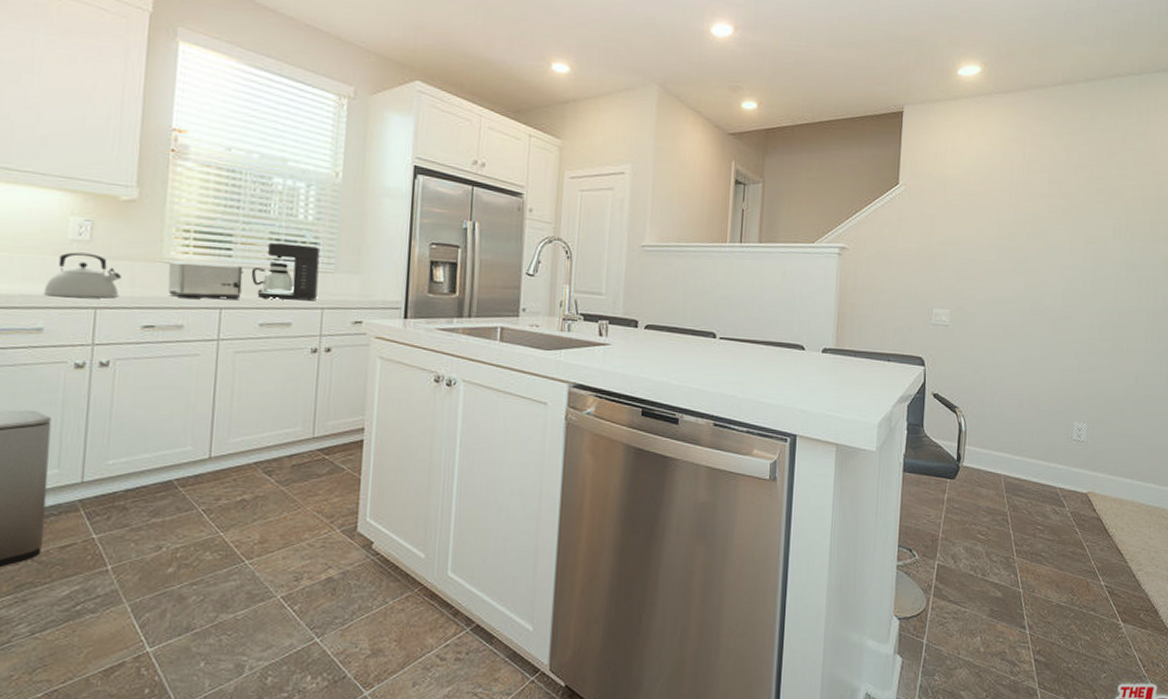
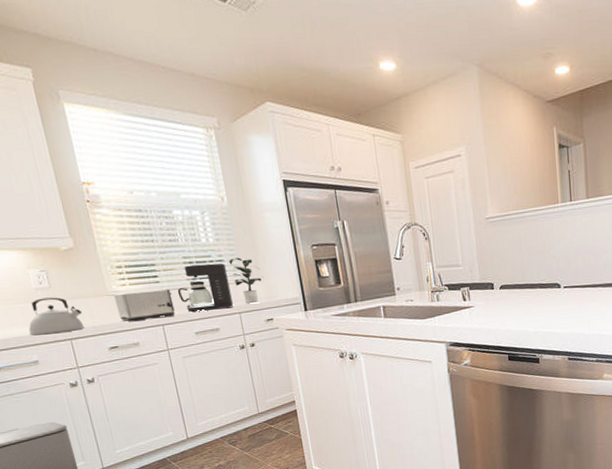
potted plant: none [325,242,361,300] -> present [229,257,262,304]

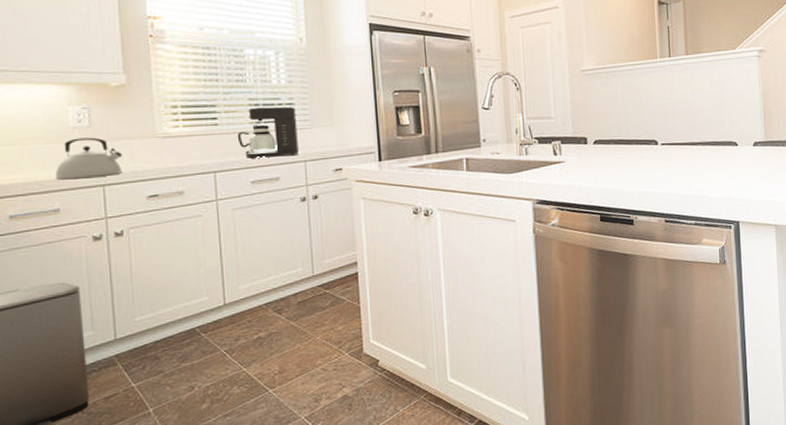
toaster: present [113,288,176,322] -> none [162,132,231,167]
potted plant: present [229,257,262,304] -> none [300,101,335,152]

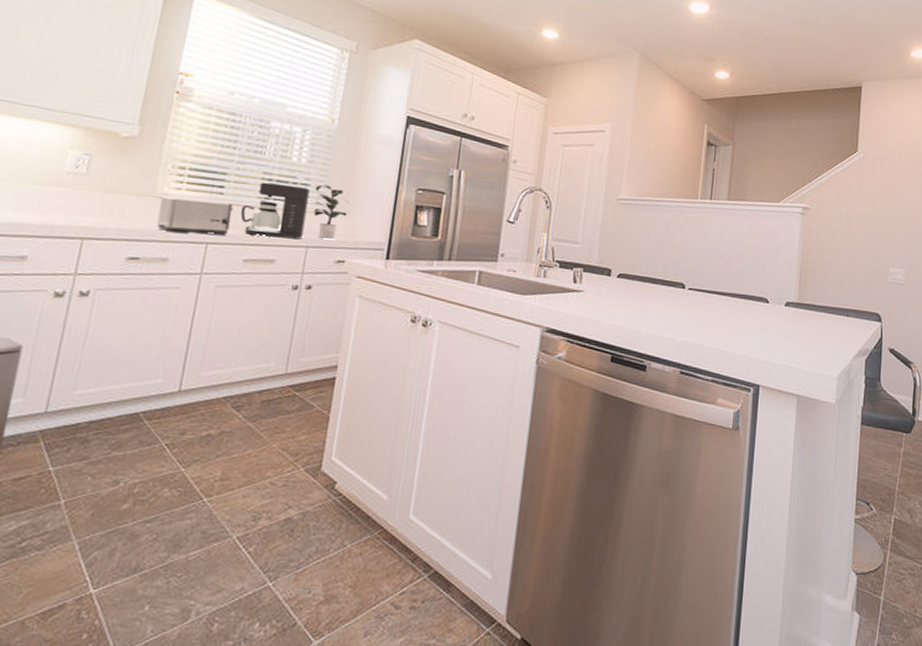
kettle: present [55,137,123,180] -> none [33,184,112,230]
toaster: none [162,132,231,167] -> present [156,195,234,235]
potted plant: none [300,101,335,152] -> present [314,184,349,240]

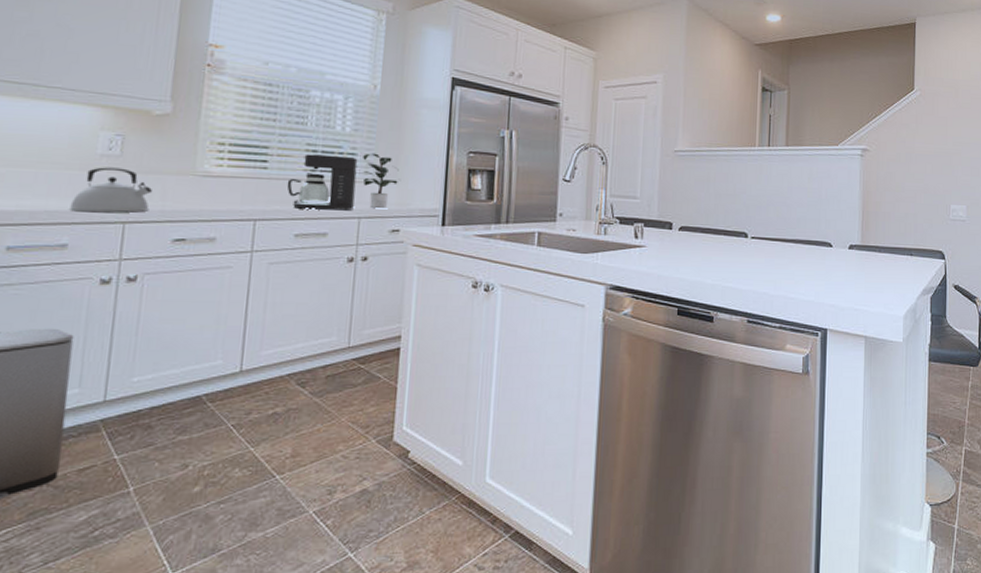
kettle: none [33,184,112,230] -> present [69,167,152,213]
toaster: present [156,195,234,235] -> none [200,173,279,212]

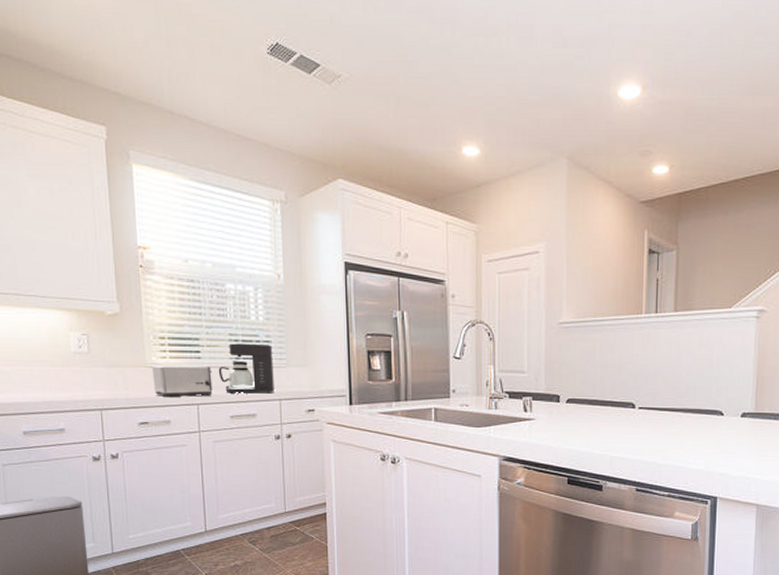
kettle: present [69,167,152,213] -> none [60,363,117,402]
toaster: none [200,173,279,212] -> present [151,365,213,398]
potted plant: present [363,153,399,209] -> none [276,340,308,391]

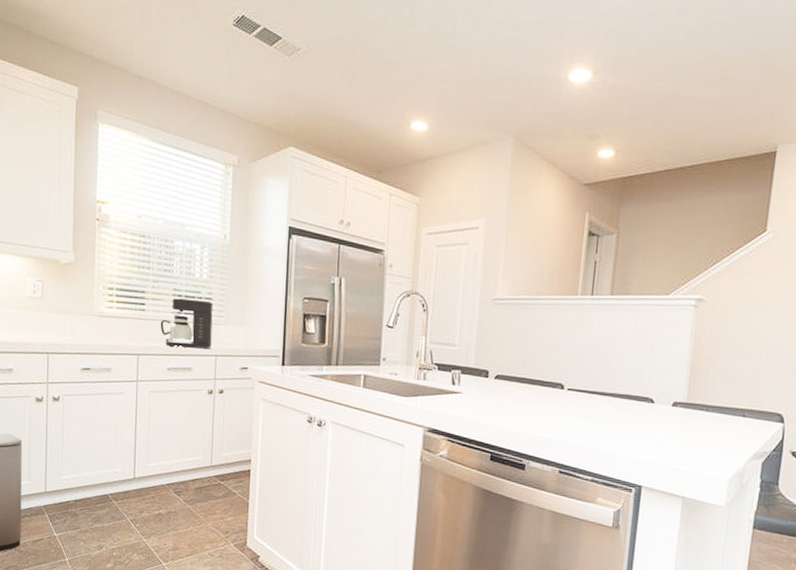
toaster: present [151,365,213,398] -> none [98,314,154,347]

